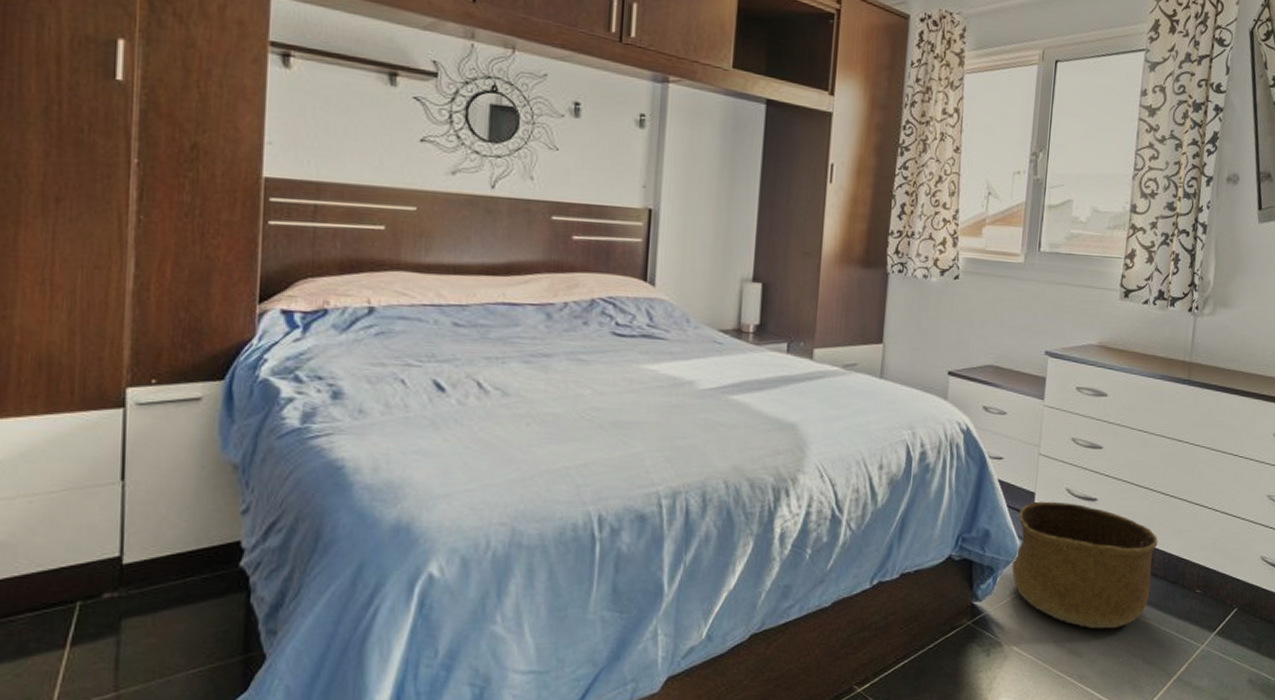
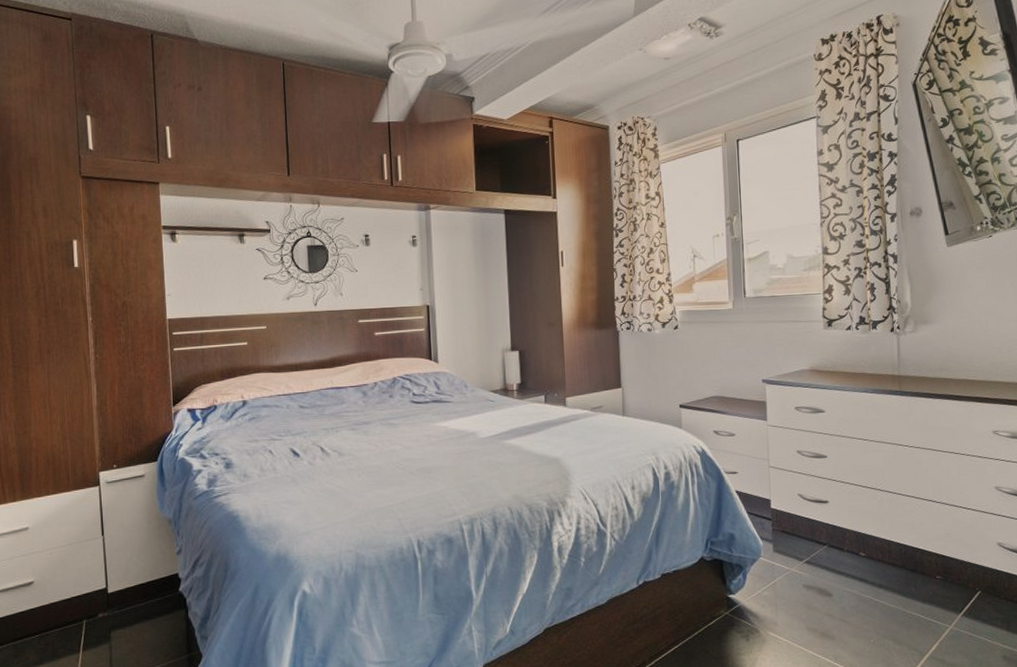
basket: present [1011,501,1158,629] -> none [758,506,892,615]

